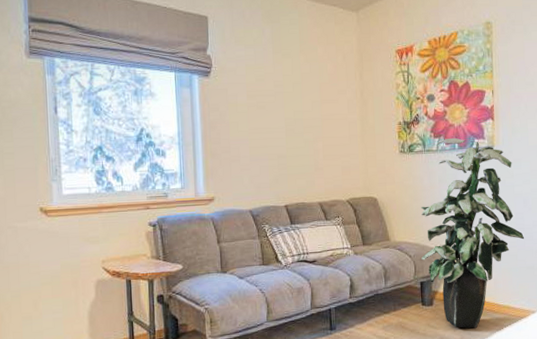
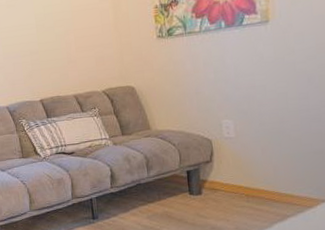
indoor plant: present [421,137,525,328] -> none [184,15,311,218]

